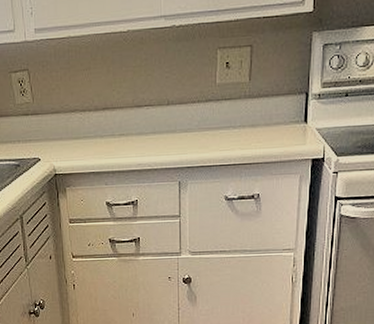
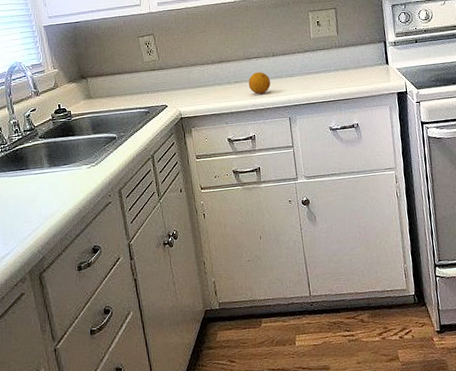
fruit: none [135,124,161,151] -> present [248,72,271,94]

